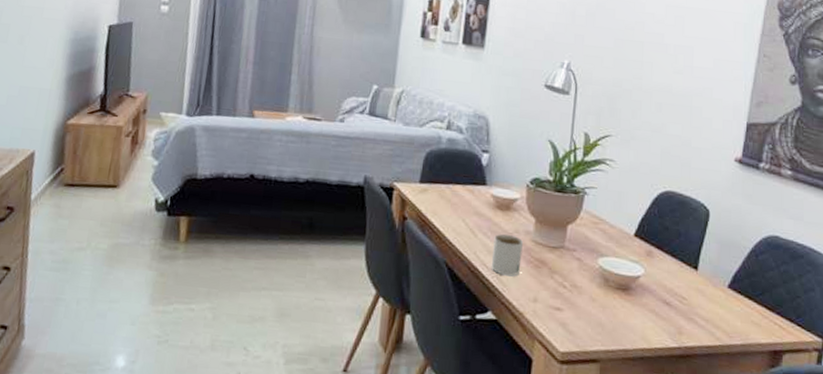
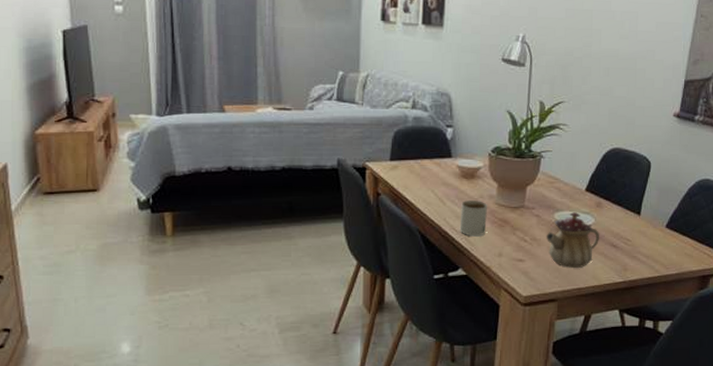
teapot: none [588,259,650,325] -> present [546,212,599,268]

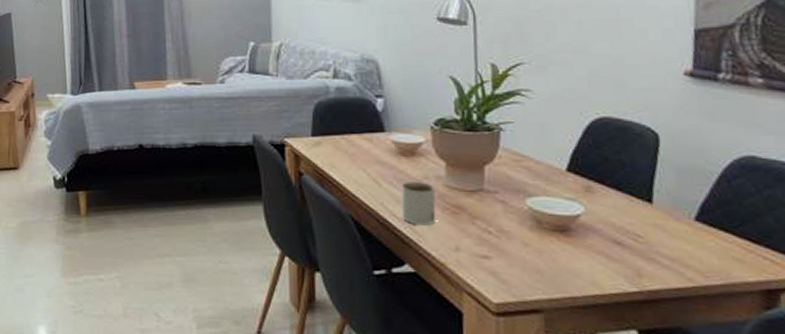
teapot: present [546,212,599,268] -> none [517,198,595,270]

